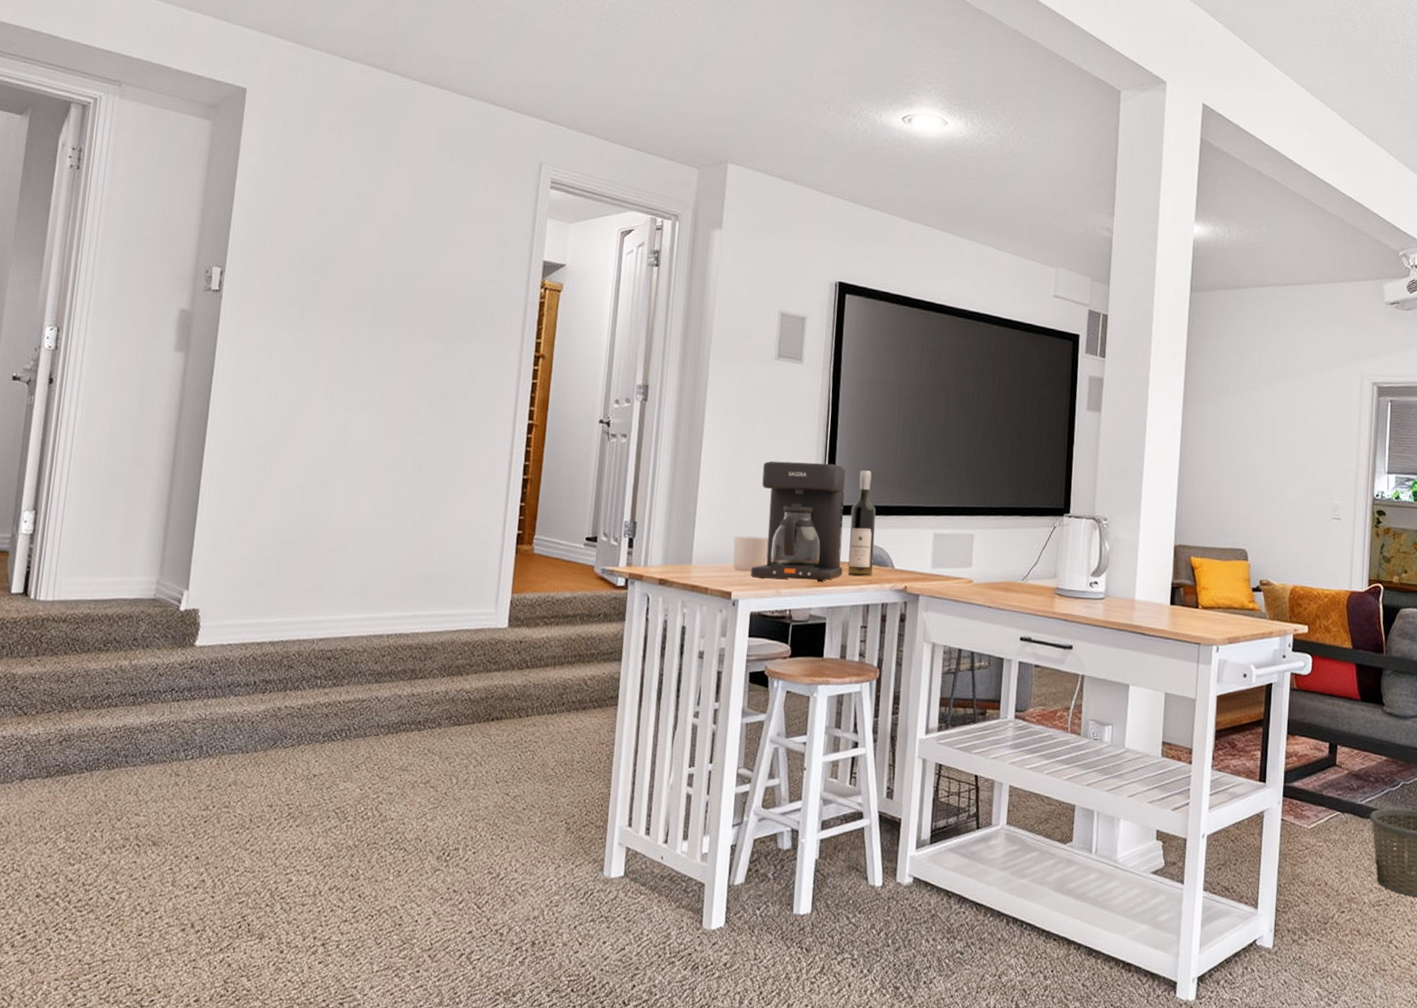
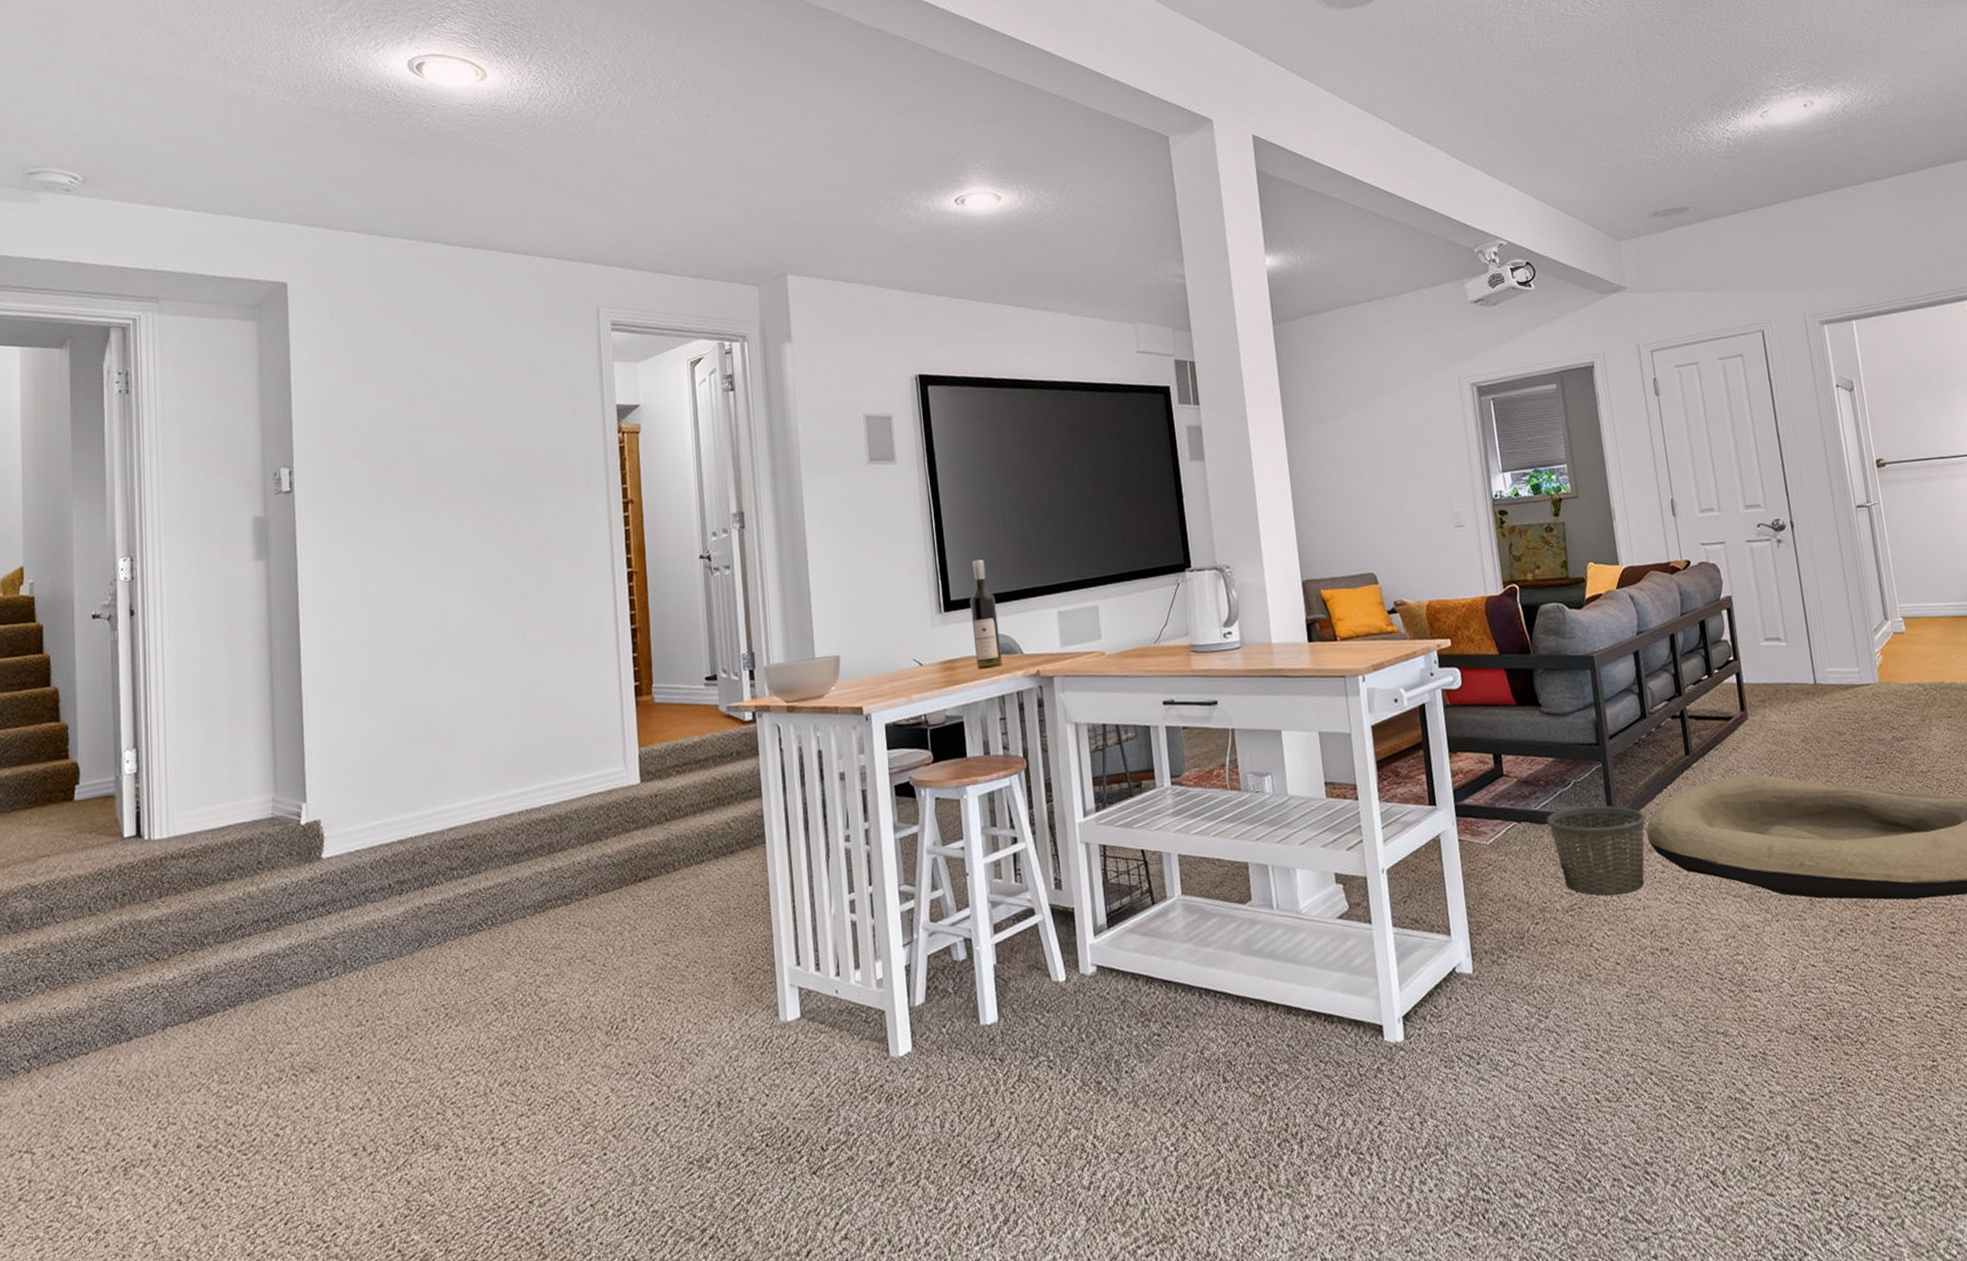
bowl: none [641,535,719,578] -> present [761,654,841,704]
mug: present [733,535,769,572] -> none [856,645,893,684]
coffee maker: present [750,461,846,581] -> none [873,559,972,688]

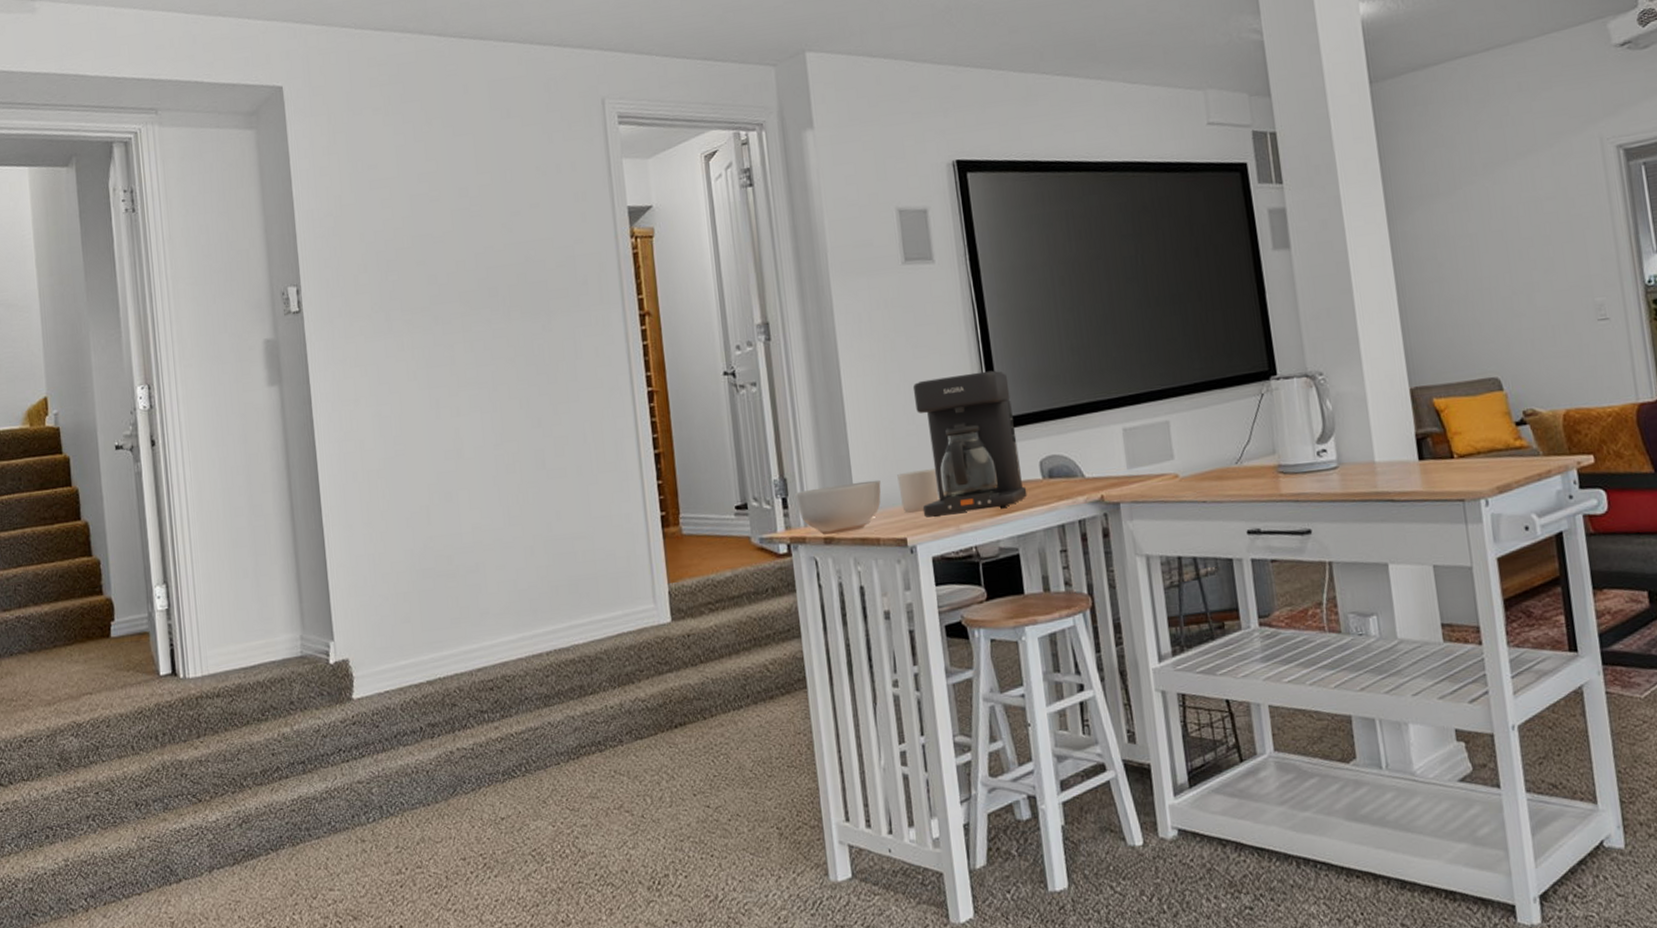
mug: none [856,645,893,684] -> present [897,469,939,513]
coffee maker: none [873,559,972,688] -> present [912,370,1028,517]
bottle: present [970,559,1002,670] -> none [1022,370,1061,495]

